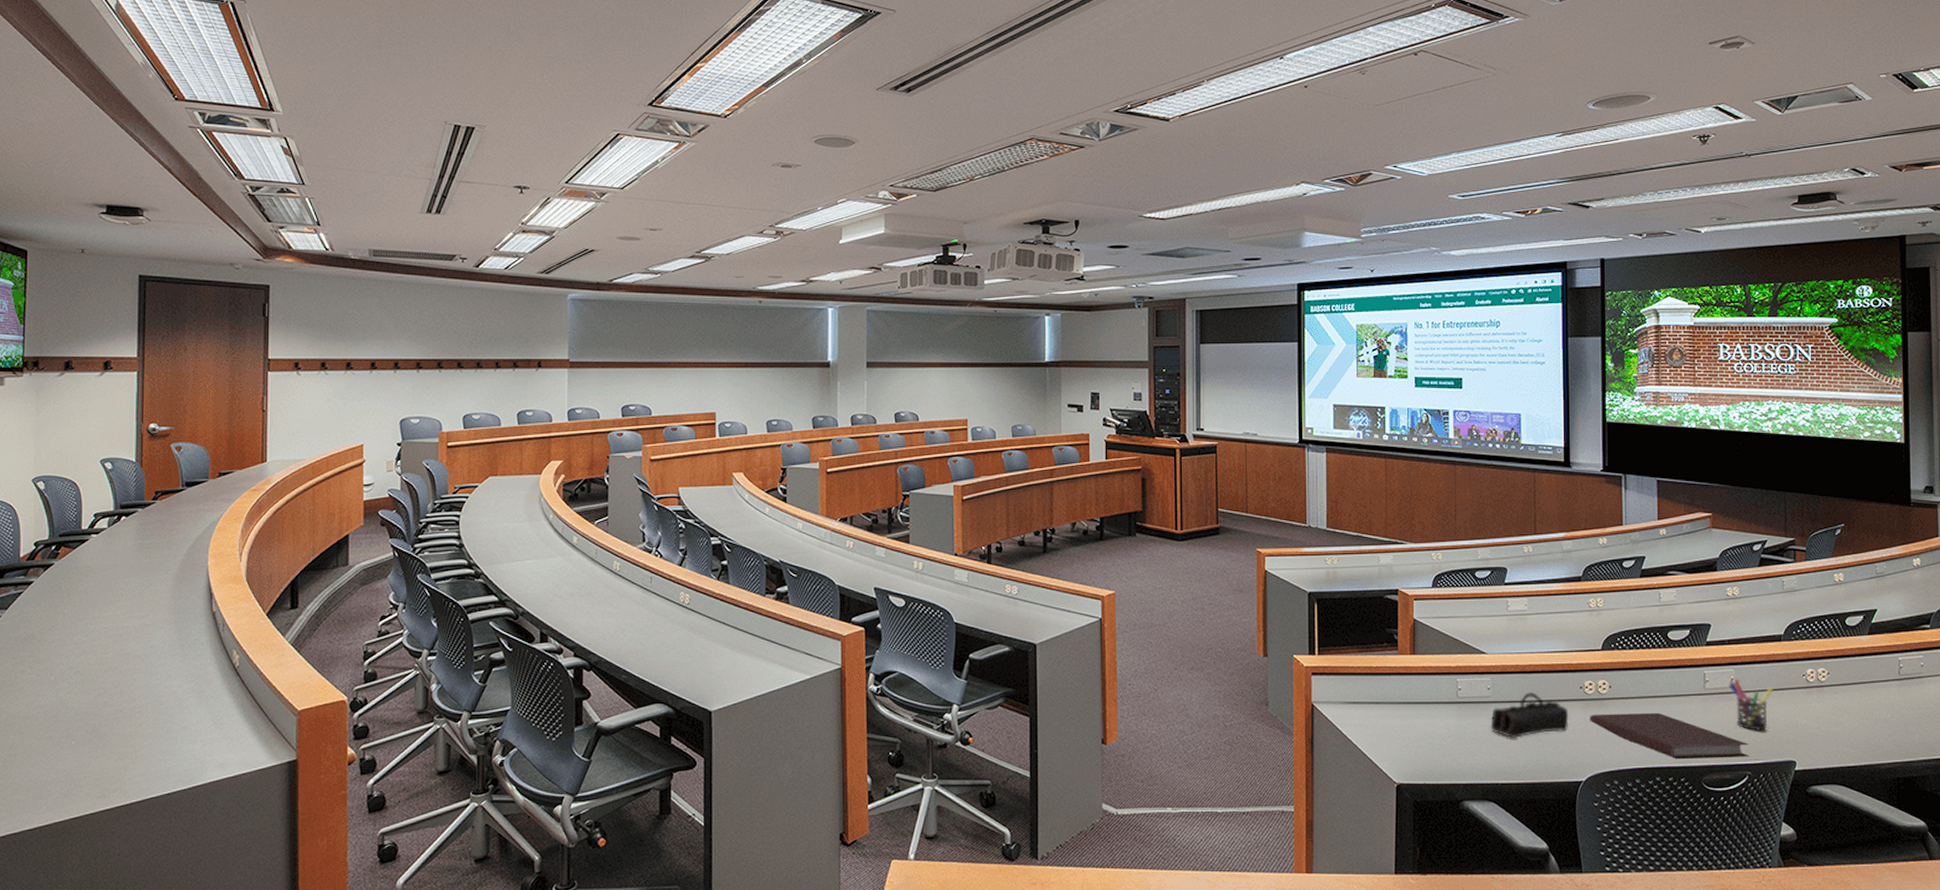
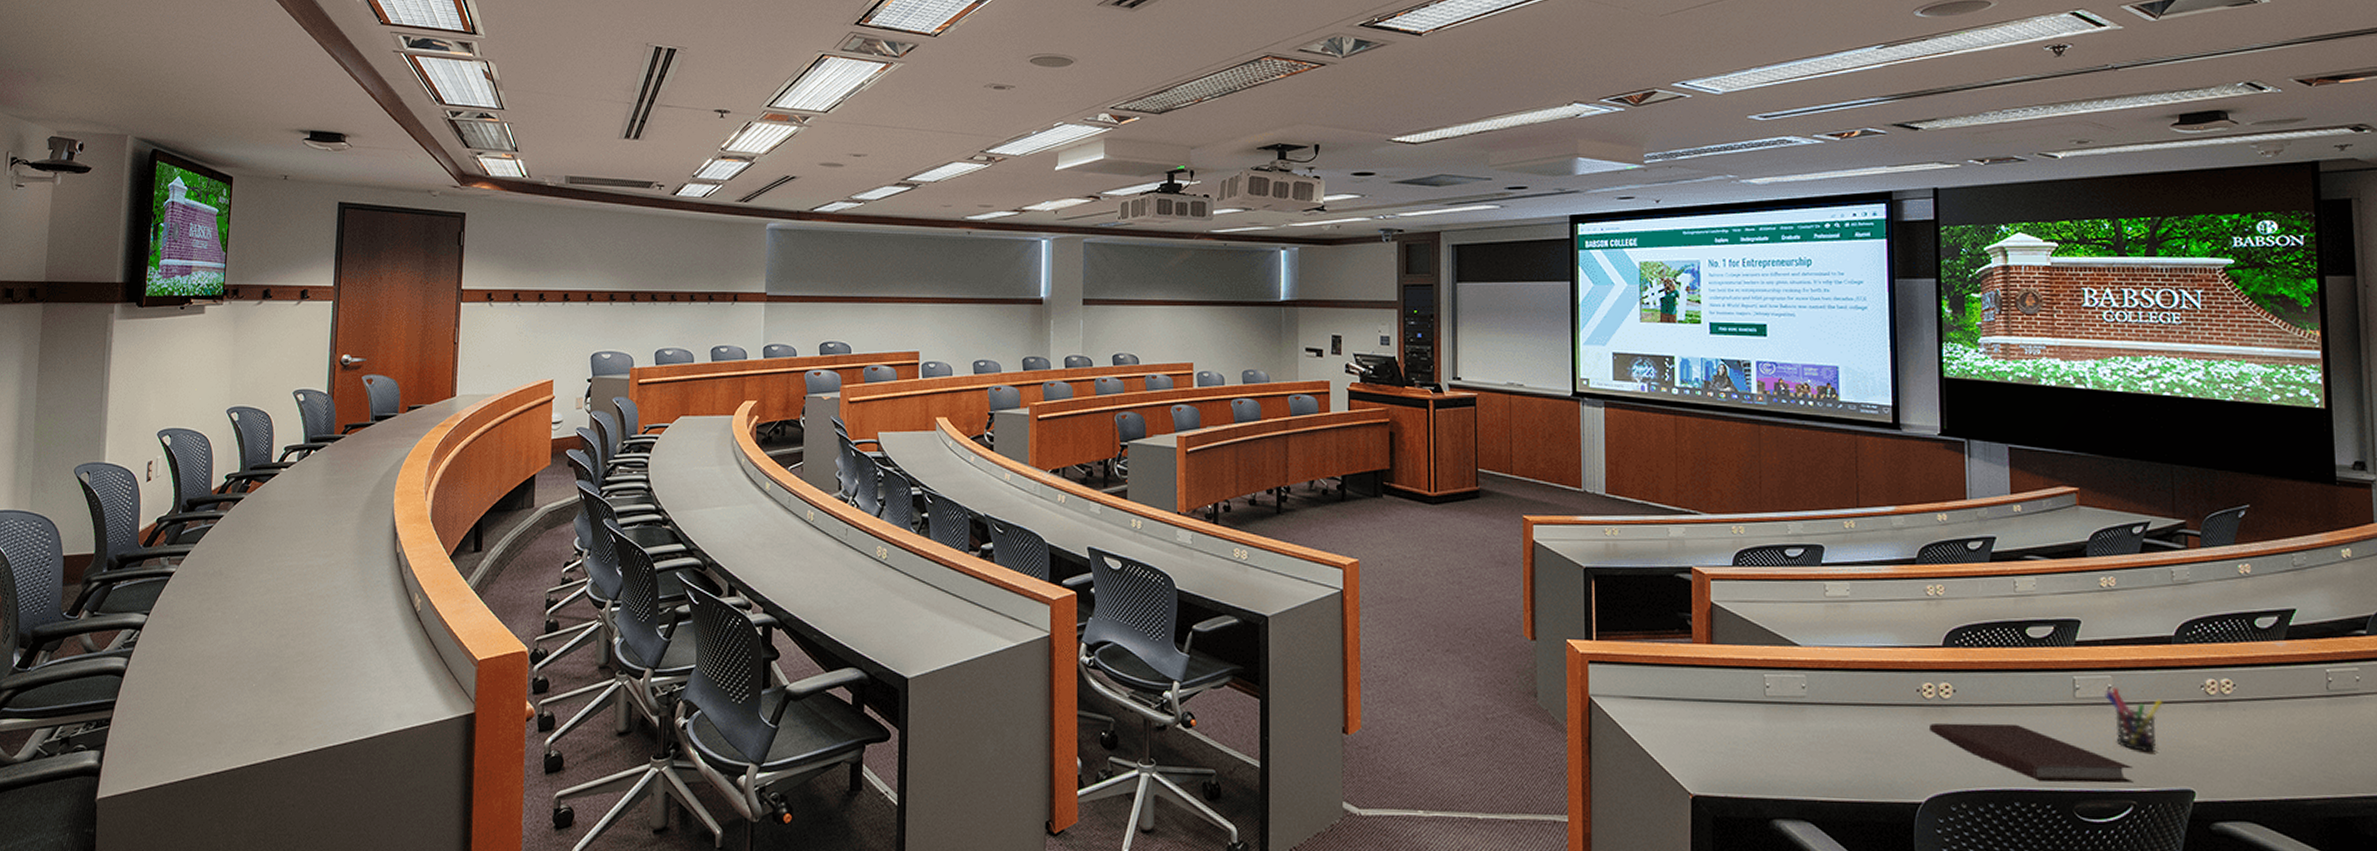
pencil case: present [1490,691,1569,738] -> none [1806,692,1904,747]

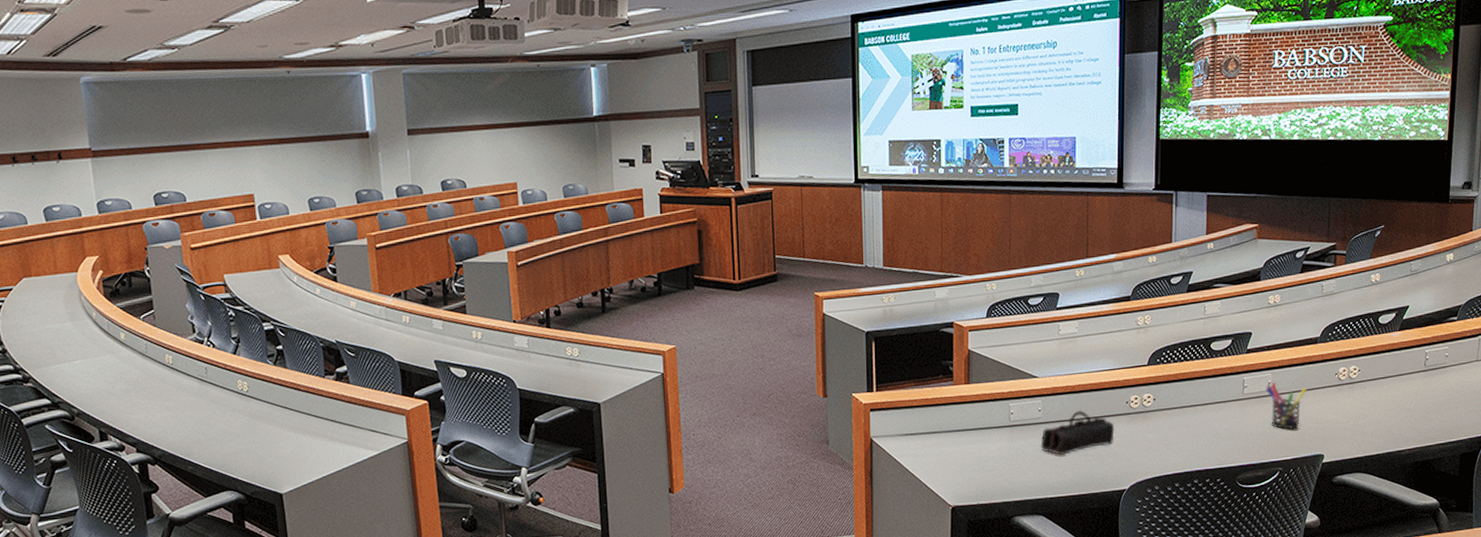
pencil case: none [1806,692,1904,747] -> present [1040,409,1115,455]
notebook: present [1930,722,2135,783] -> none [1134,420,1282,462]

